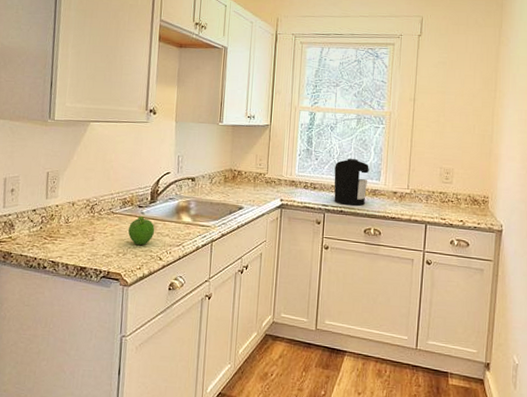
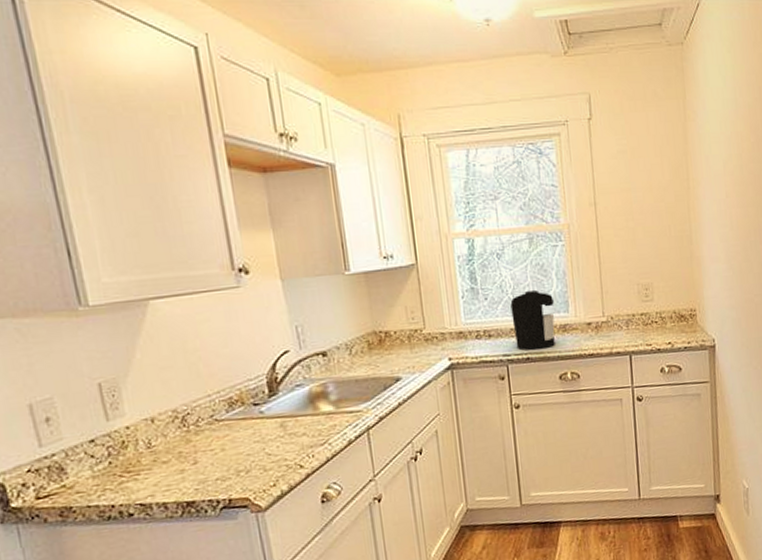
fruit: present [128,215,155,245] -> none [245,416,285,456]

